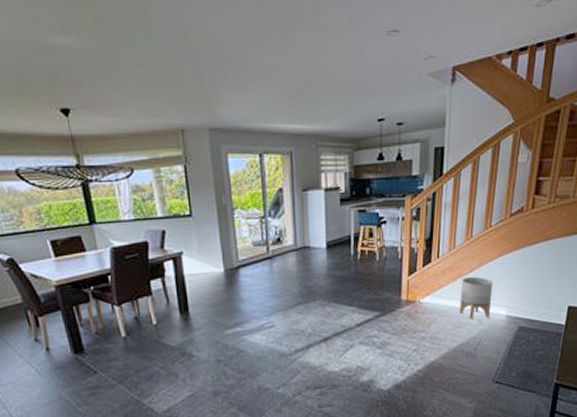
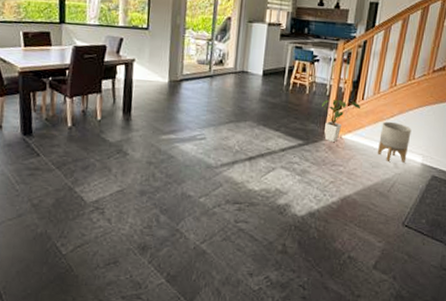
house plant: none [395,260,437,309] -> present [322,99,361,143]

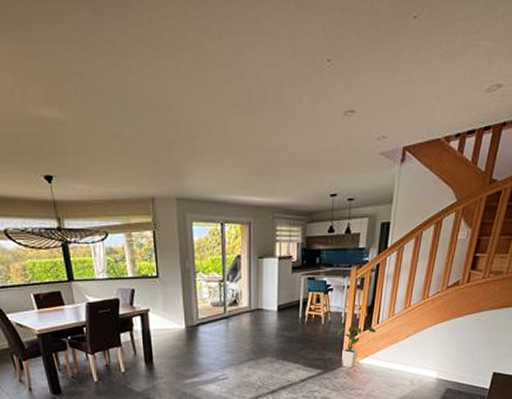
planter: present [377,121,412,163] -> none [393,342,426,380]

